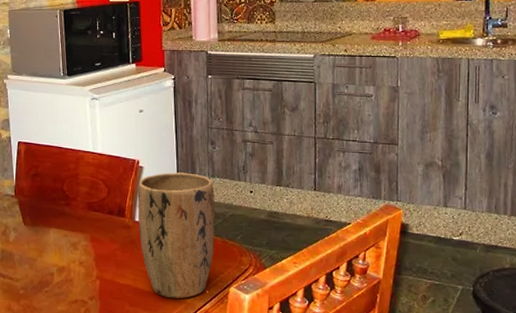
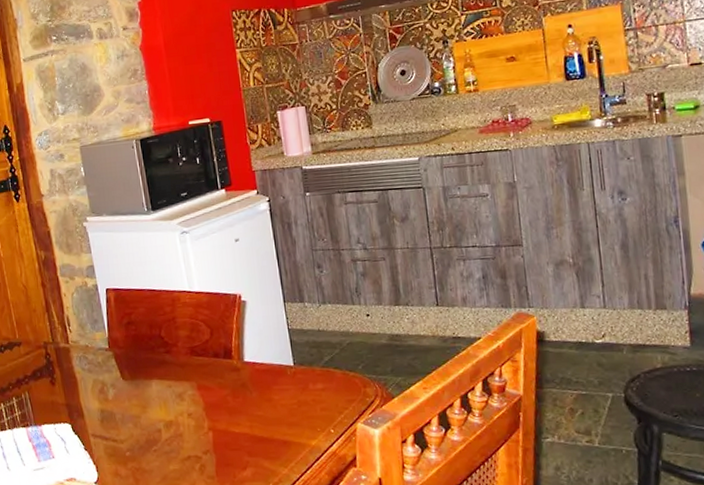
plant pot: present [137,172,215,299] -> none [242,302,335,443]

